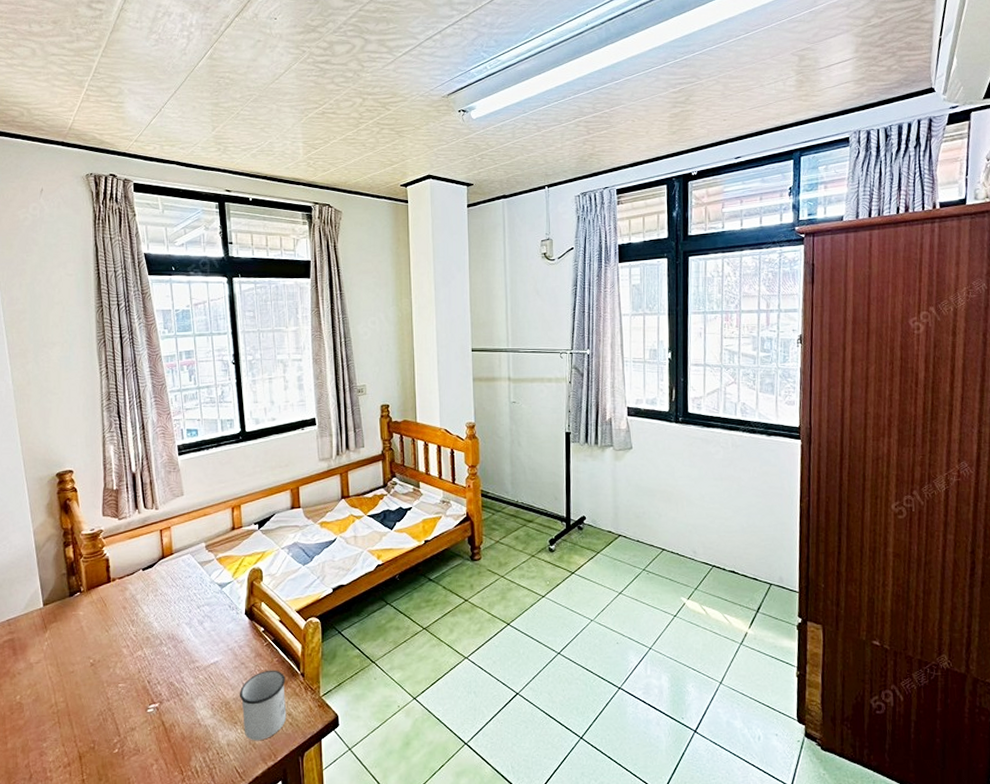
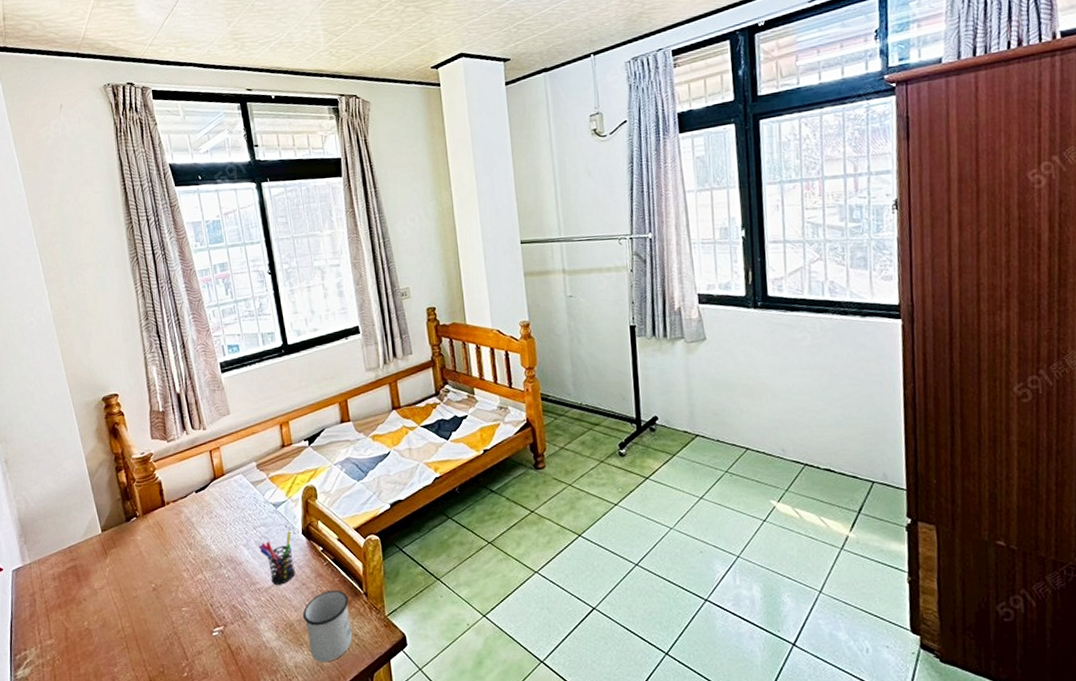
pen holder: none [201,611,235,663] -> present [259,531,296,585]

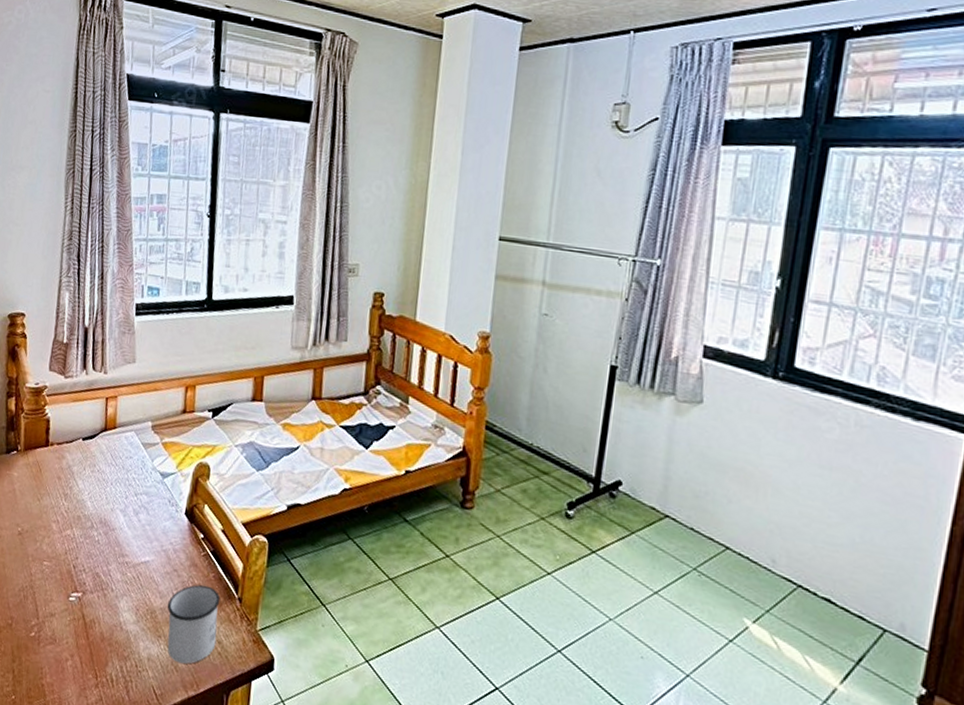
pen holder: present [259,531,296,585] -> none [136,507,174,565]

